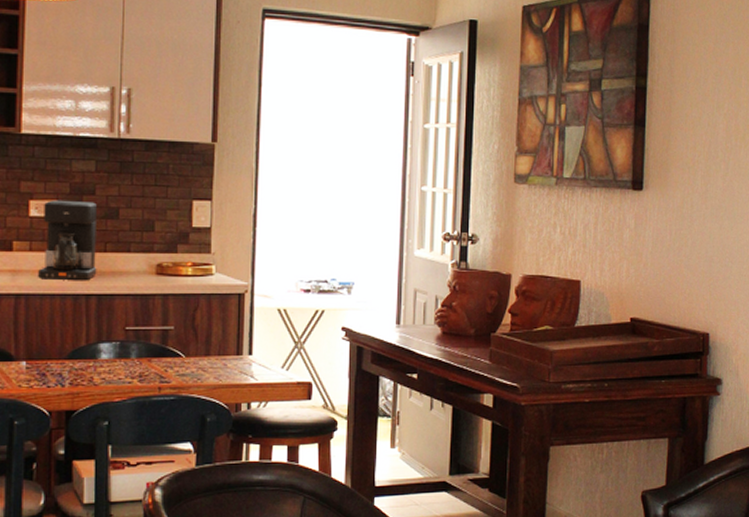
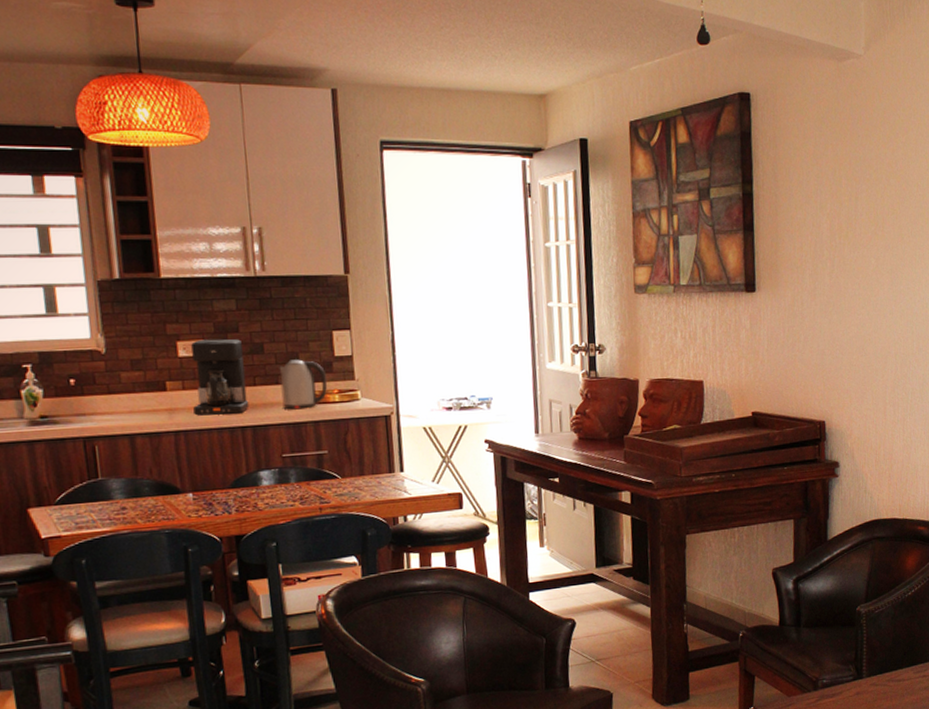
kettle: none [132,227,182,280] -> present [279,359,328,410]

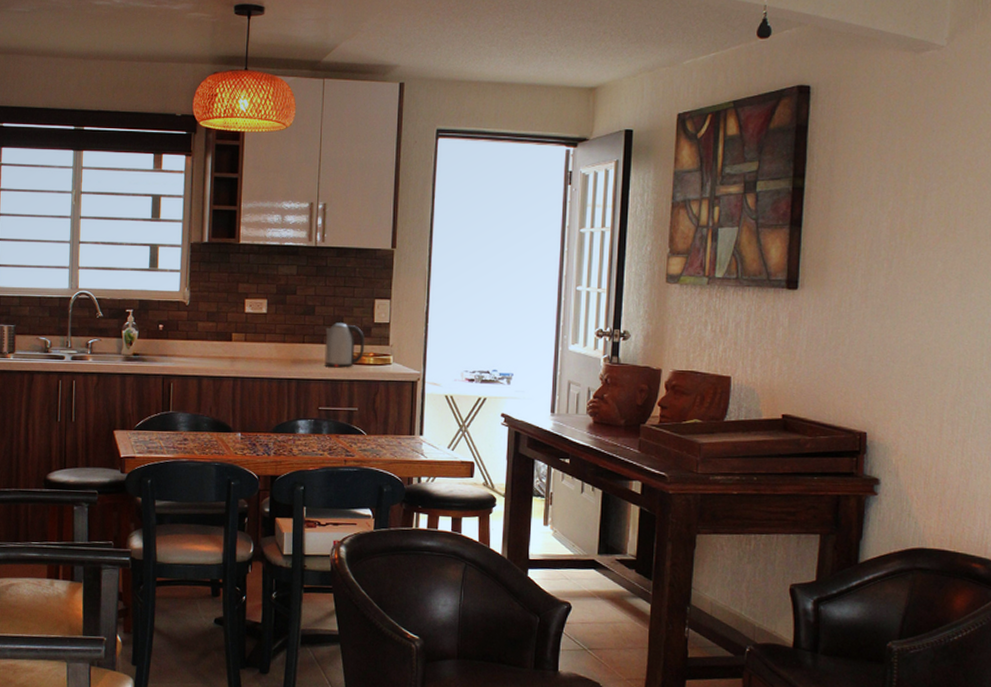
coffee maker: present [191,339,249,416] -> none [251,299,297,368]

